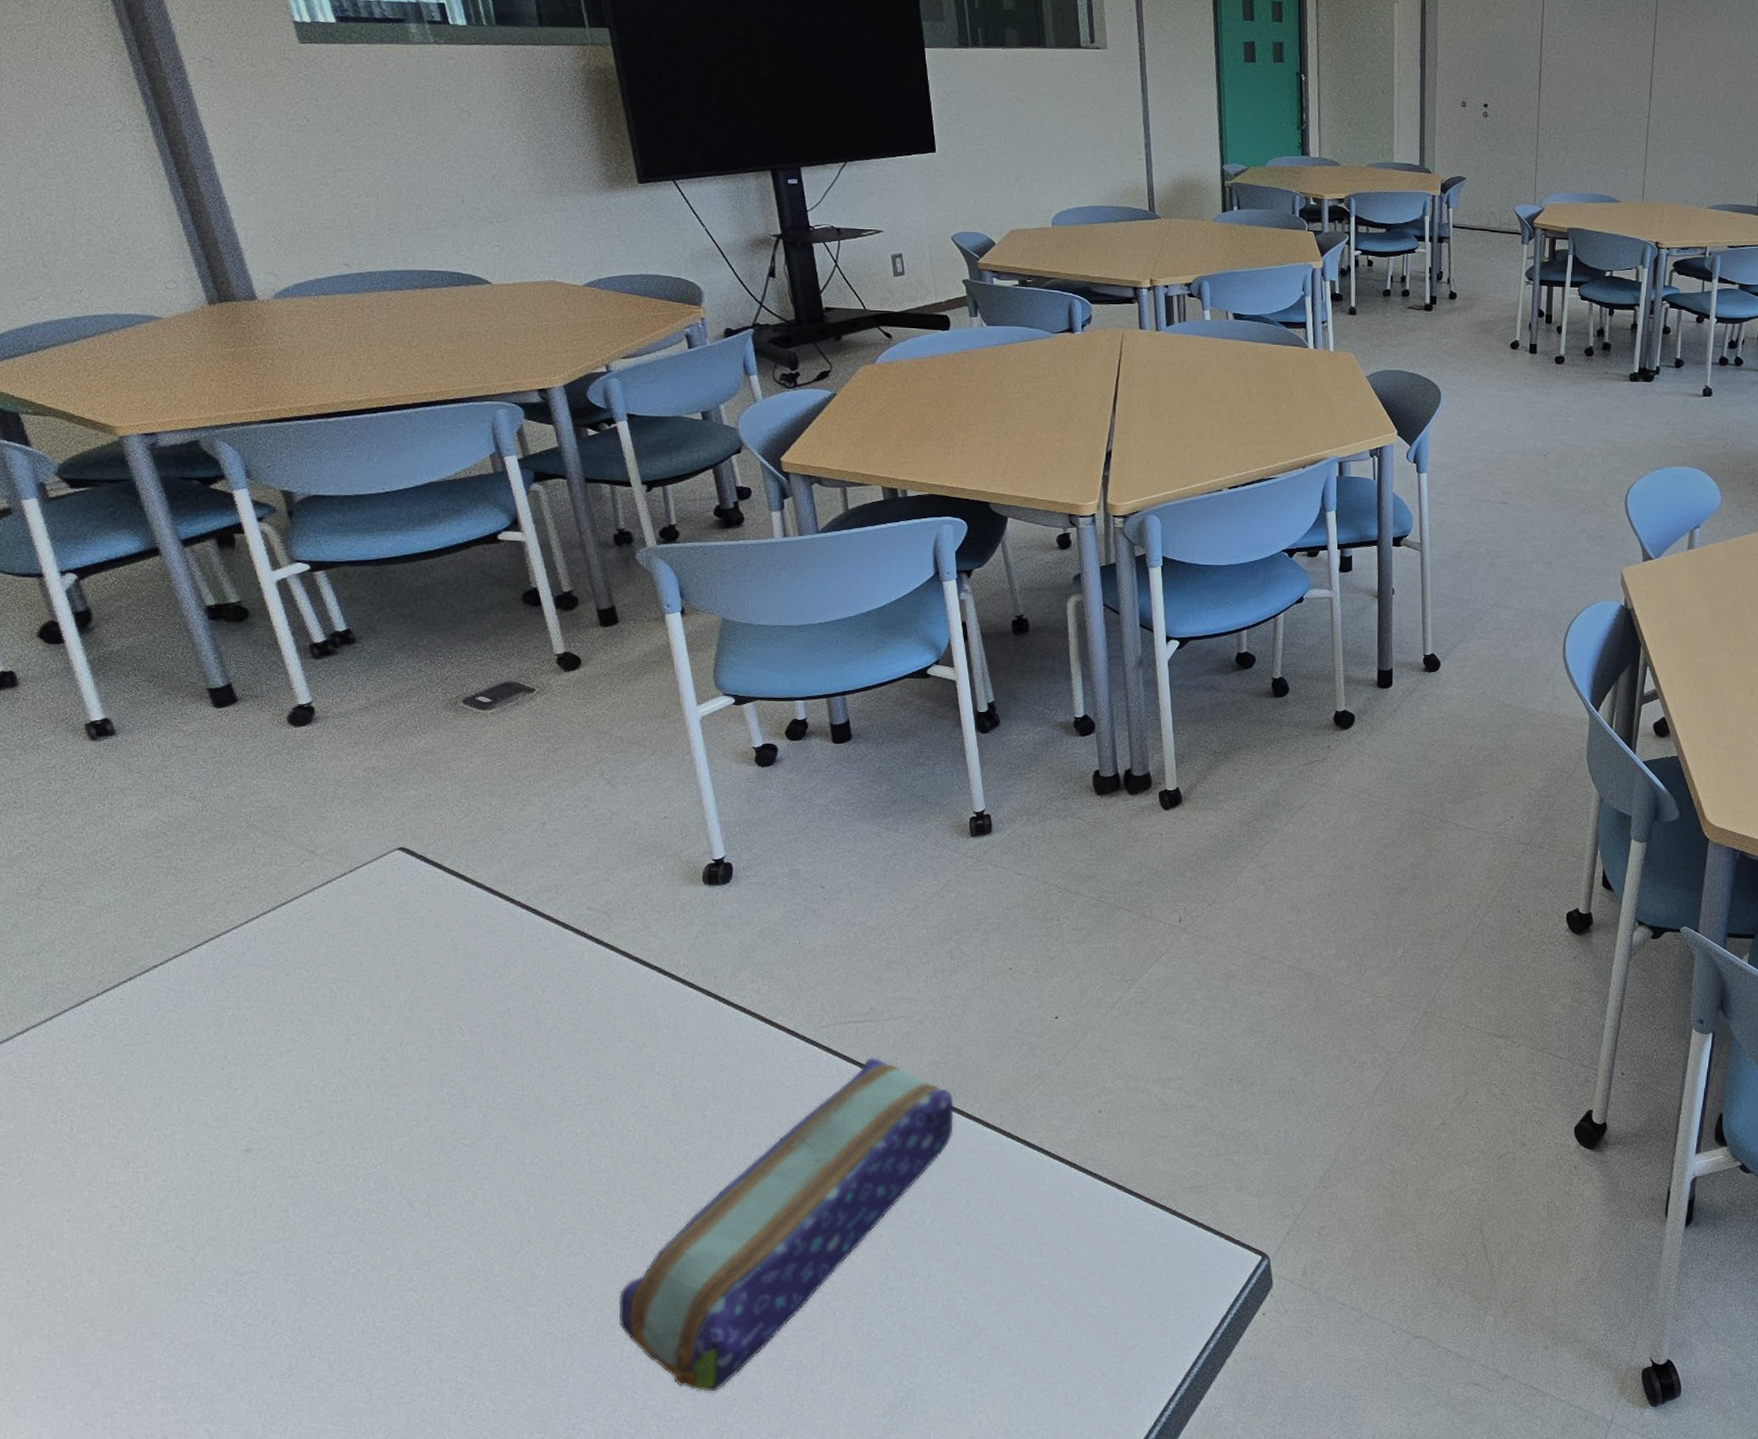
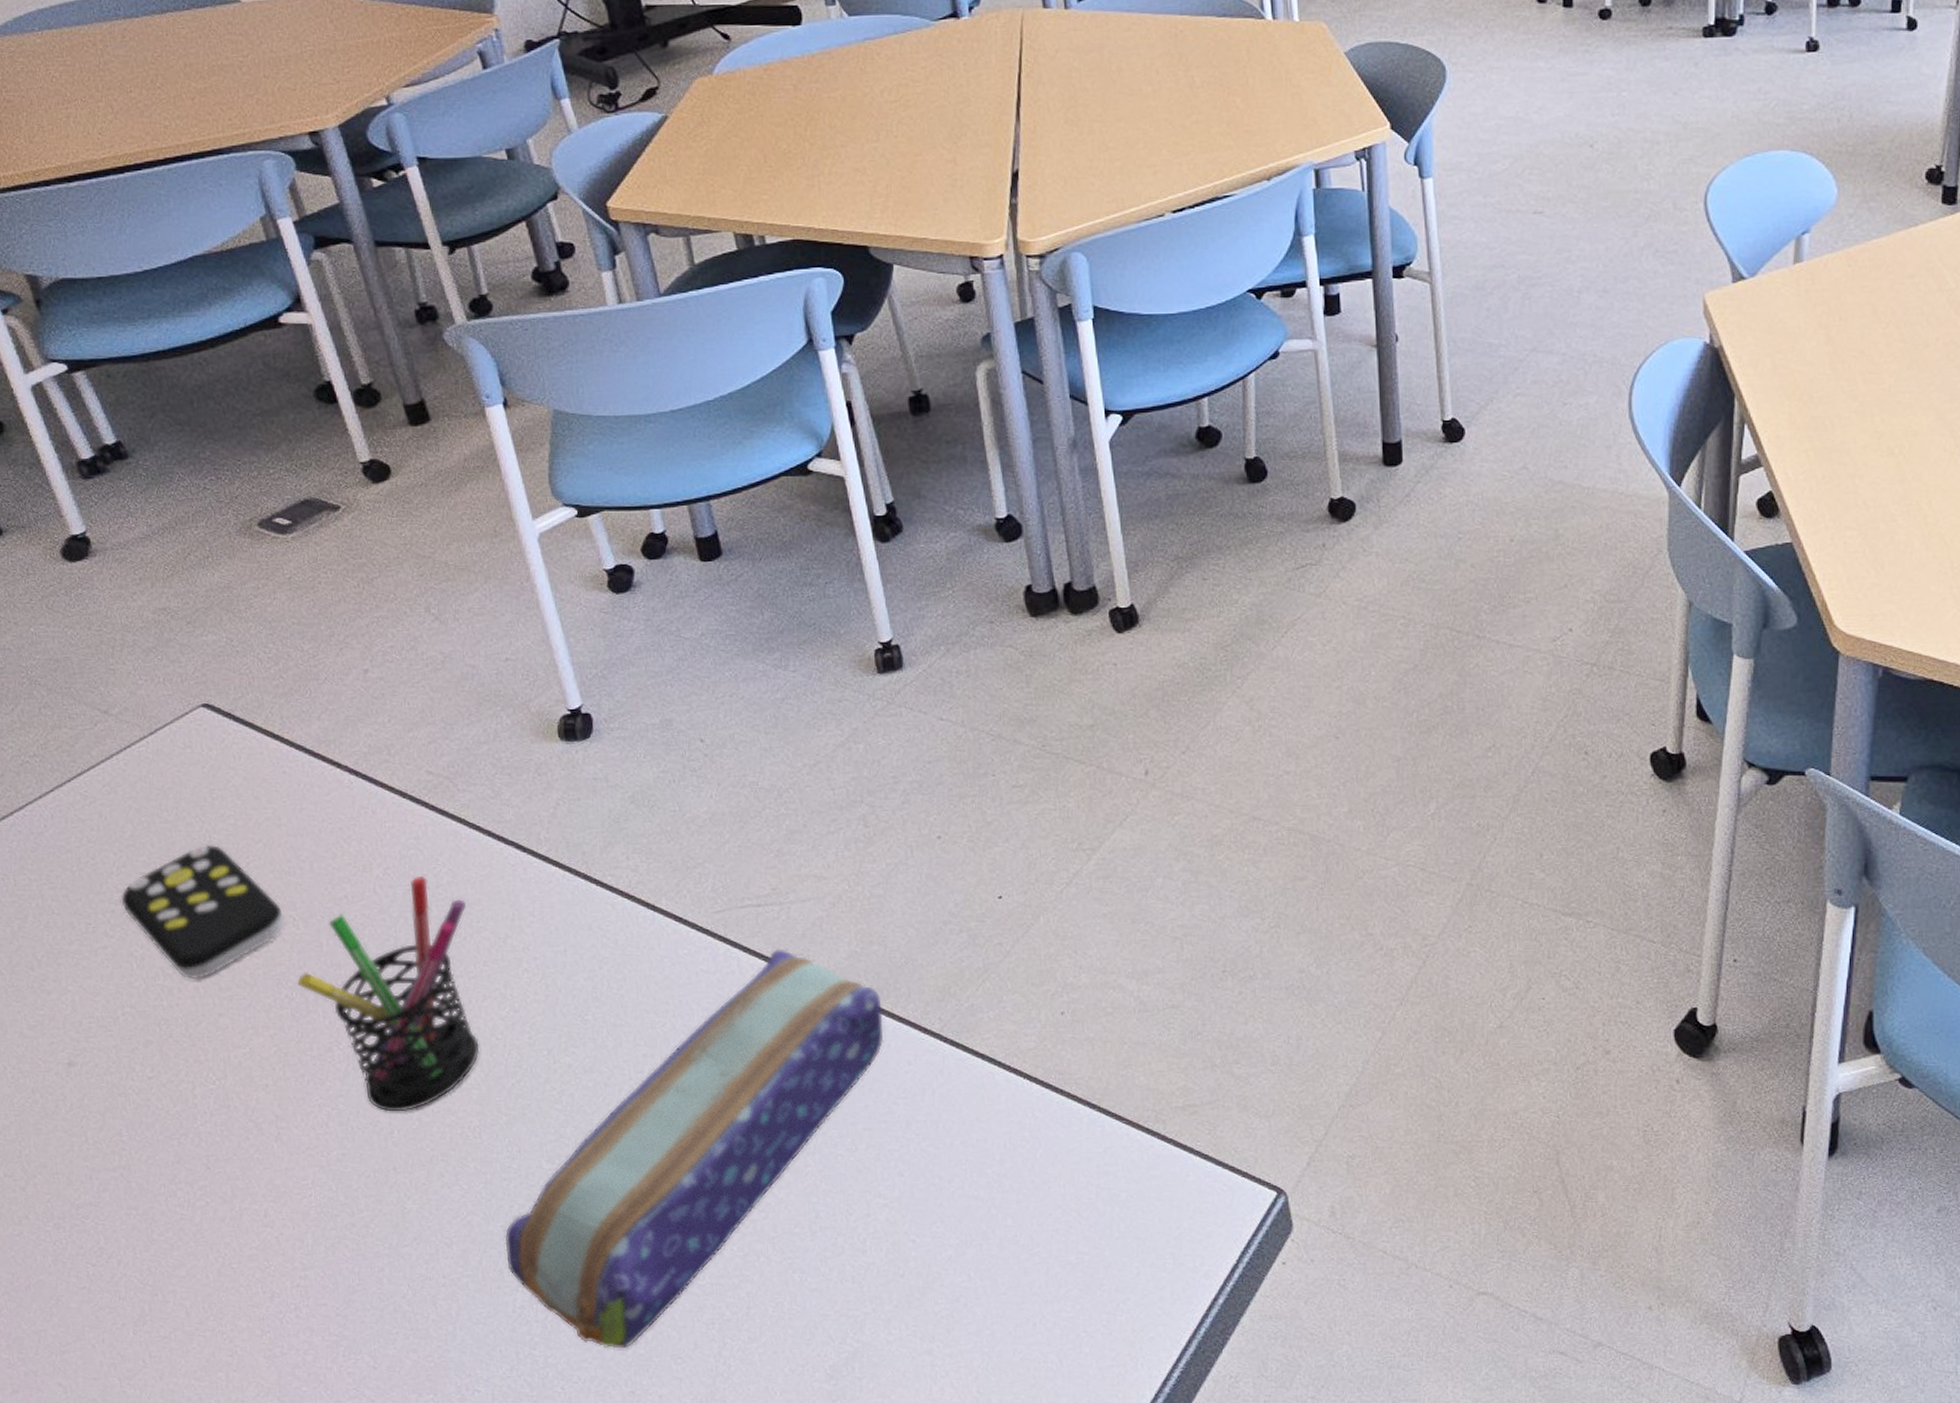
remote control: none [309,965,453,1079] -> present [120,845,285,980]
pen holder: none [458,994,612,1192] -> present [297,876,480,1112]

